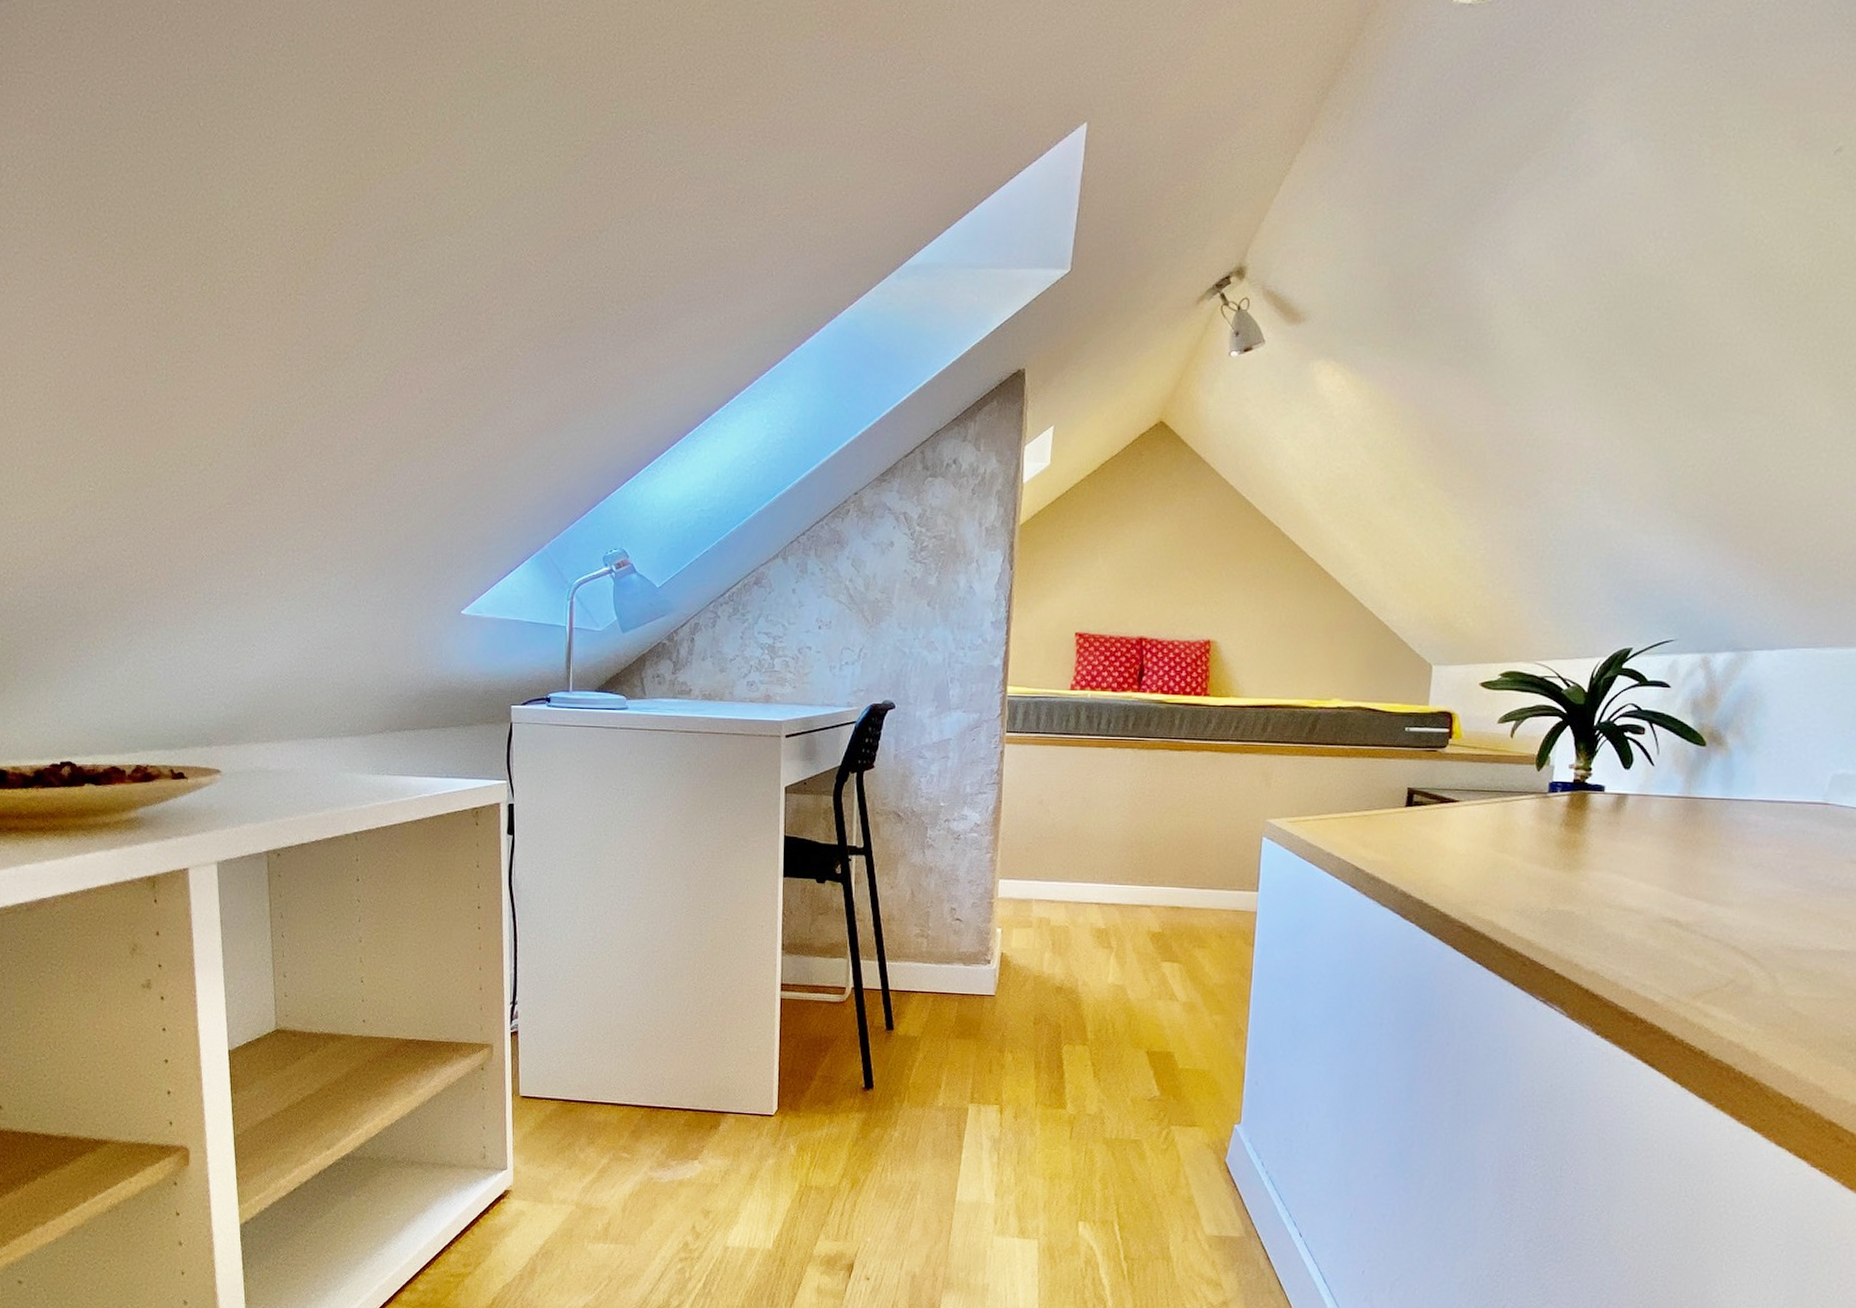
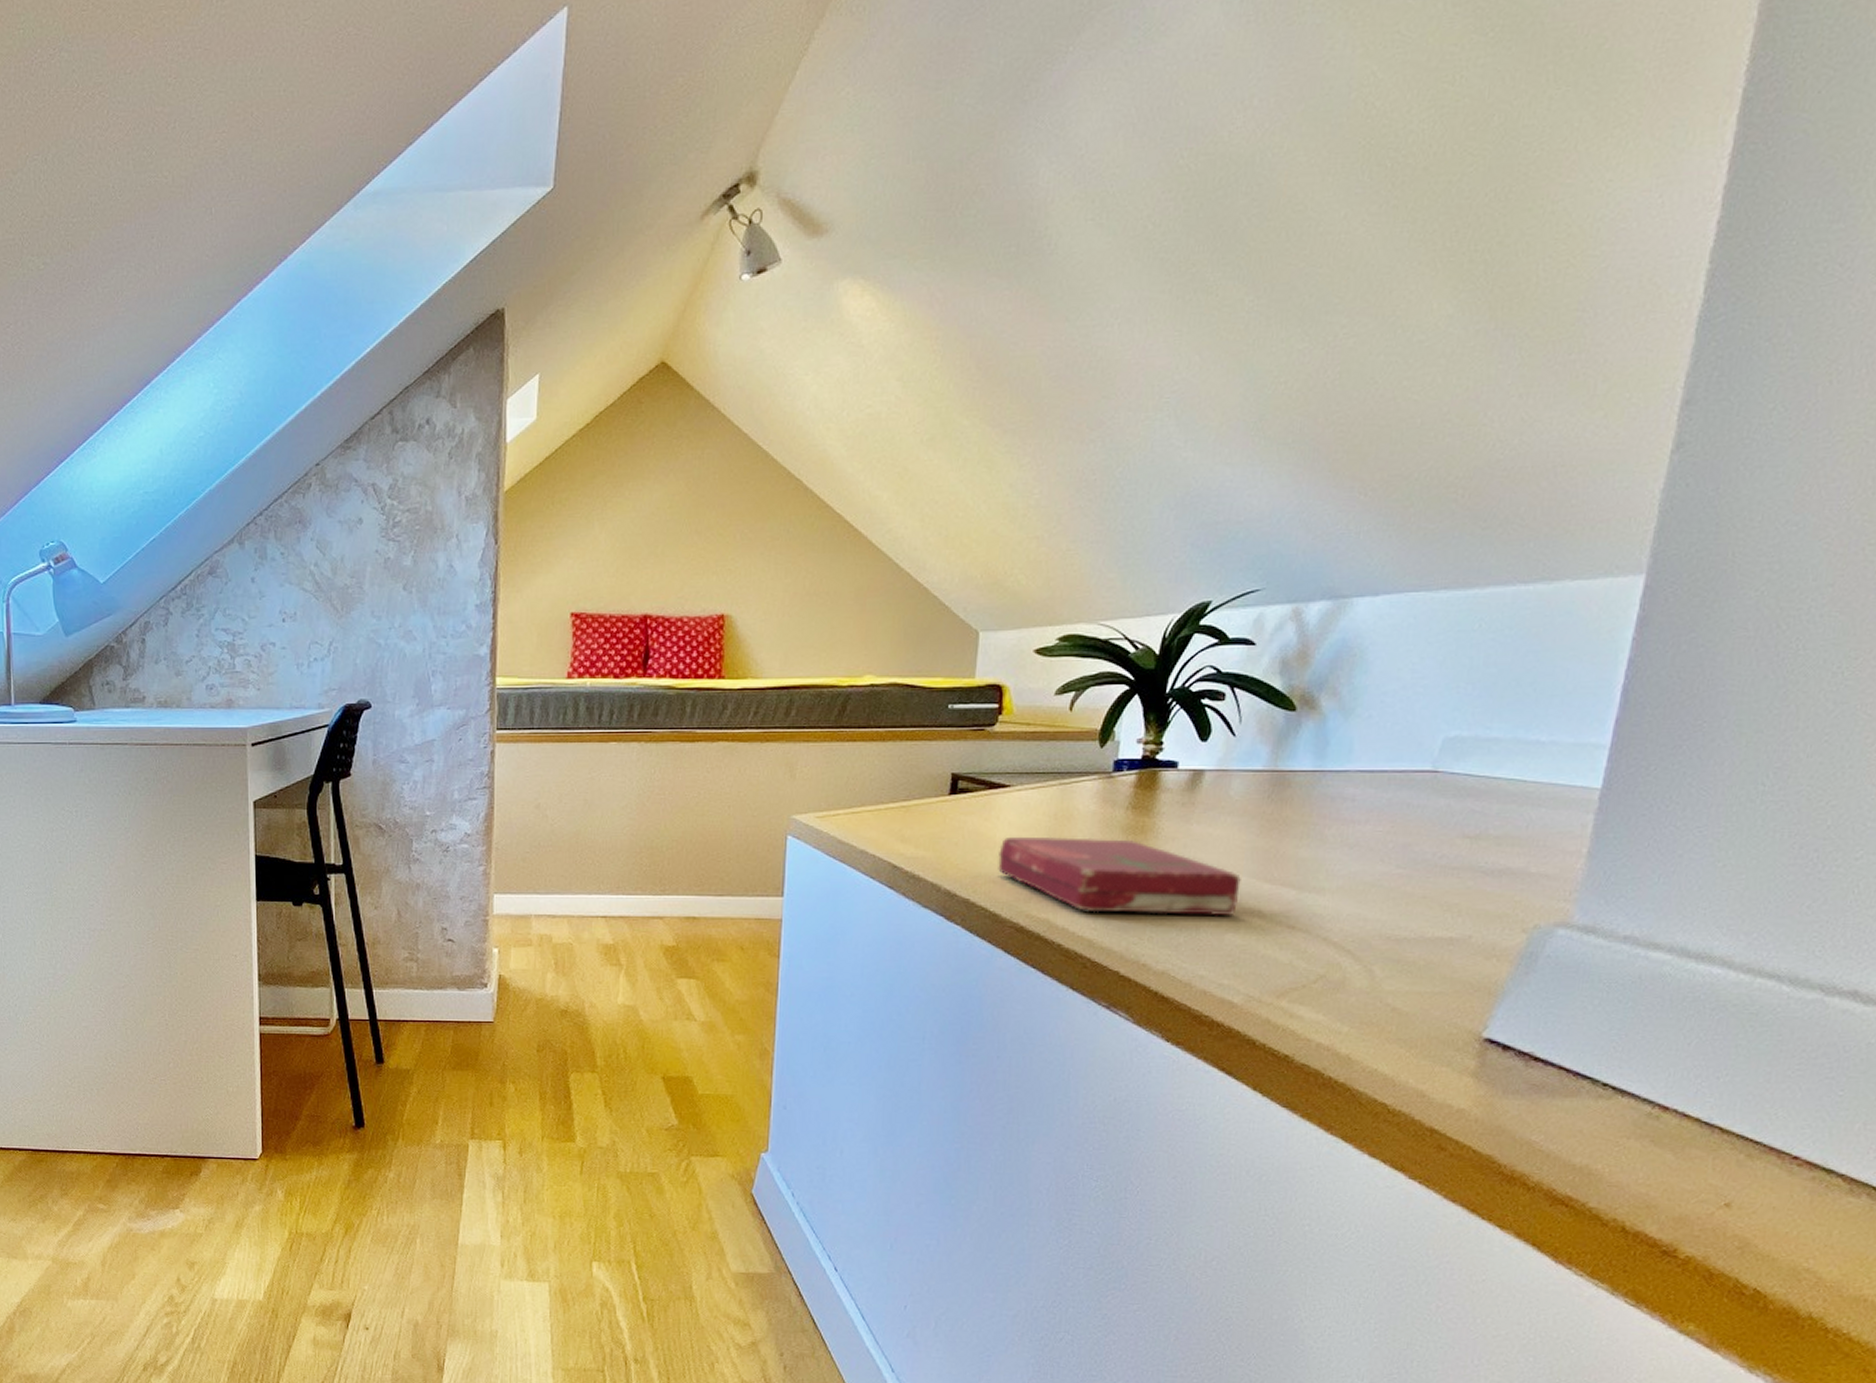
book: none [1448,845,1660,924] -> present [998,836,1241,916]

